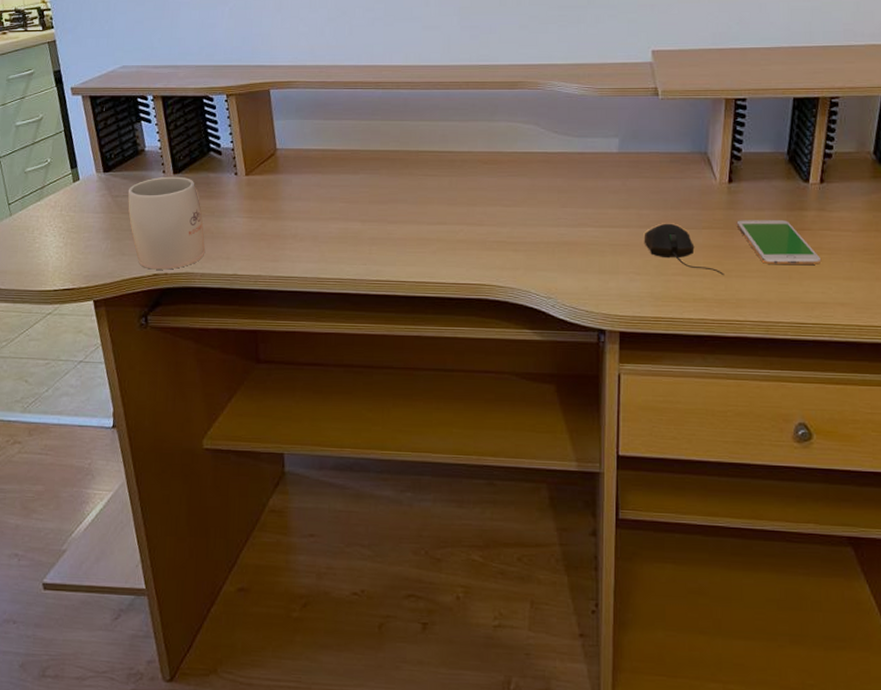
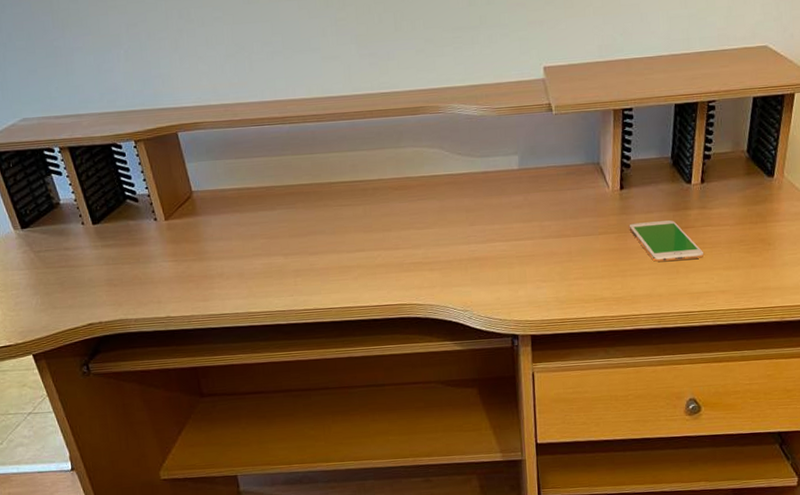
mug: present [127,176,206,270] -> none [49,226,136,320]
computer mouse: present [643,223,724,276] -> none [547,232,620,276]

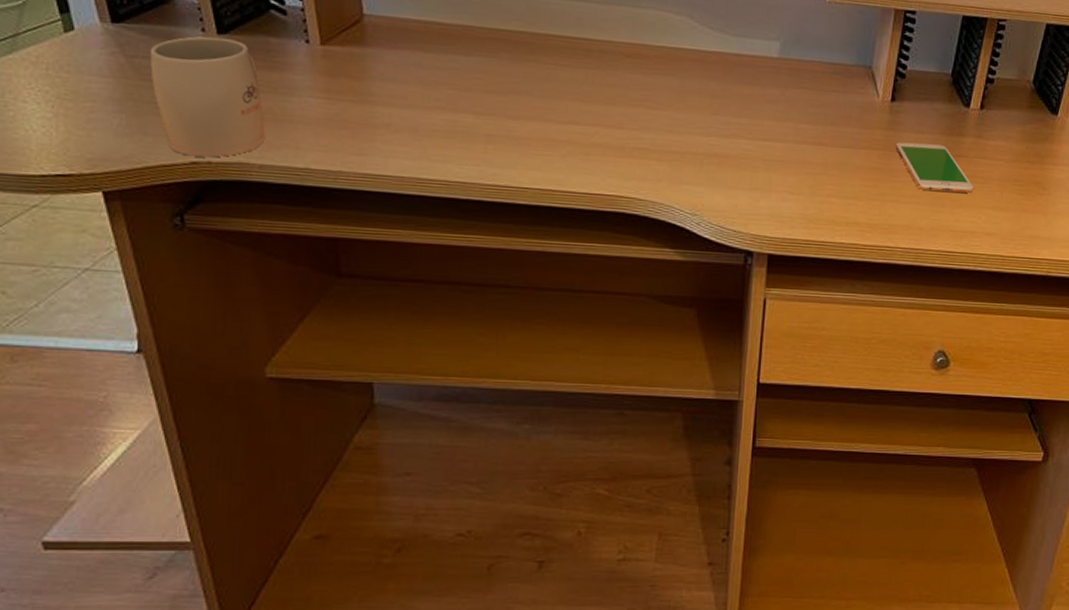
mug: none [49,226,136,320] -> present [149,36,266,158]

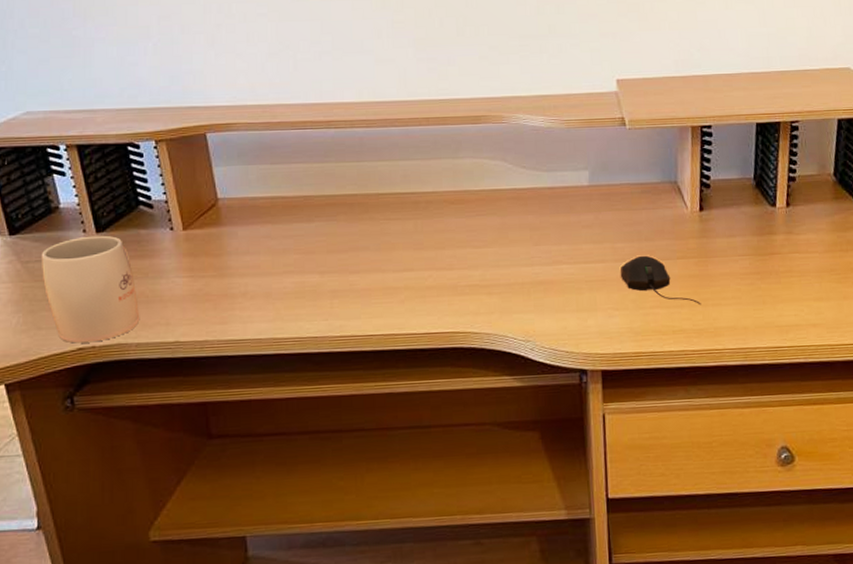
computer mouse: none [799,140,879,200] -> present [619,255,701,306]
phone: present [895,142,974,193] -> none [709,245,793,291]

